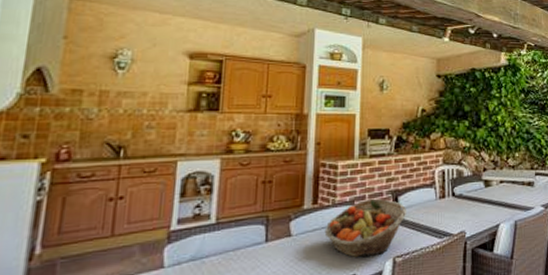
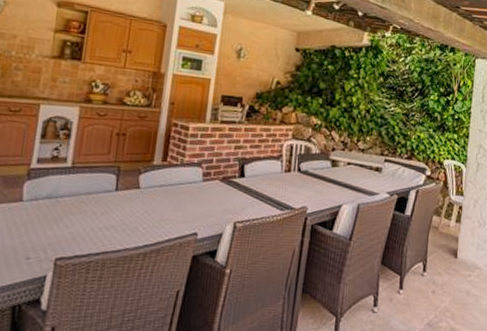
fruit basket: present [324,198,407,258] -> none [171,163,252,219]

